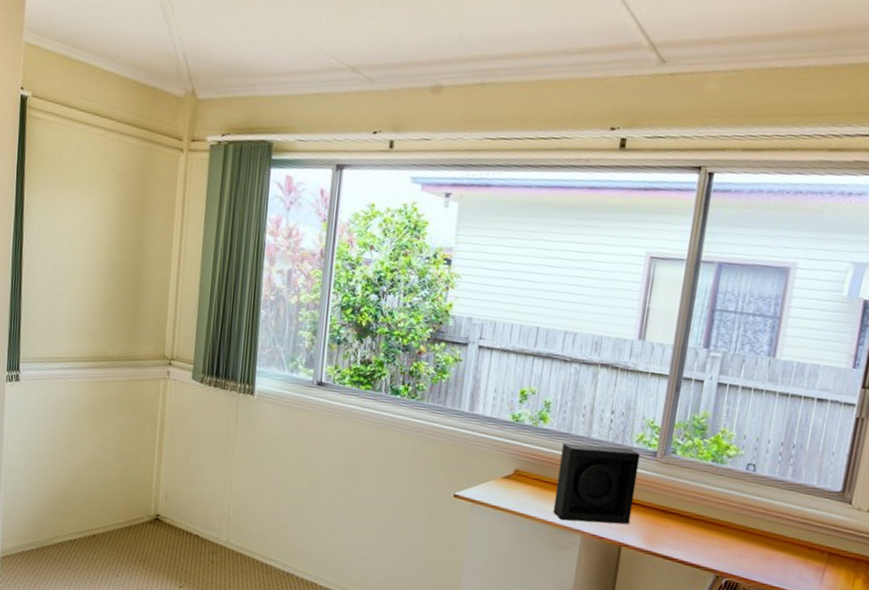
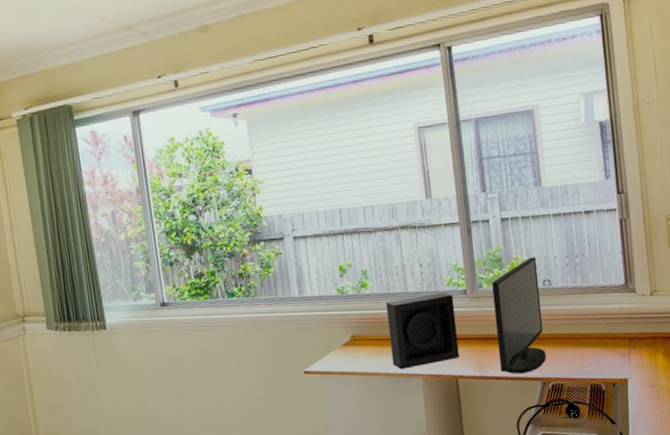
monitor: none [671,434,747,561] -> present [492,257,546,374]

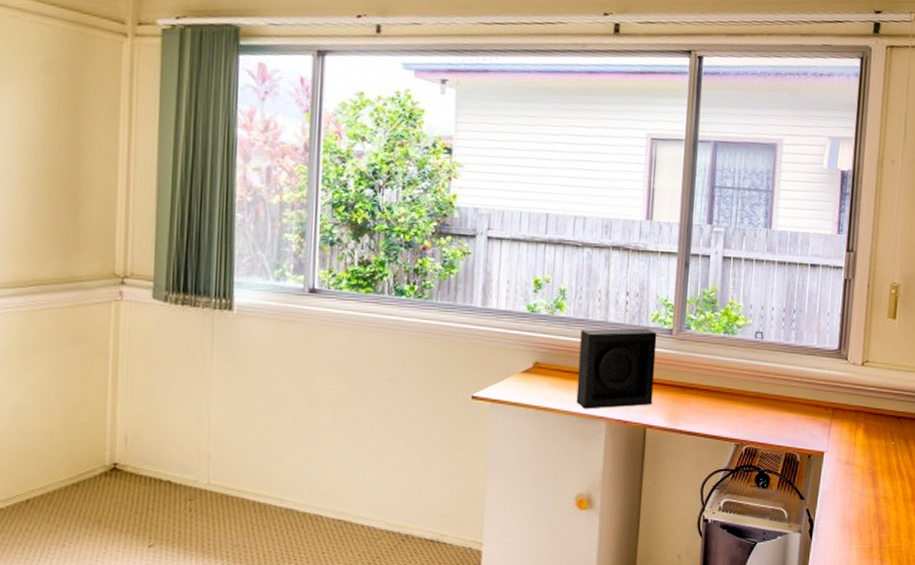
monitor: present [492,257,546,374] -> none [694,304,753,432]

